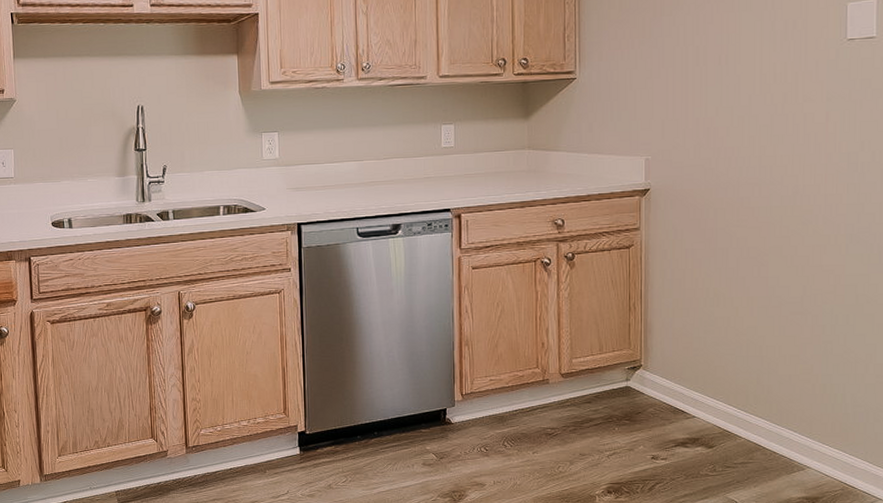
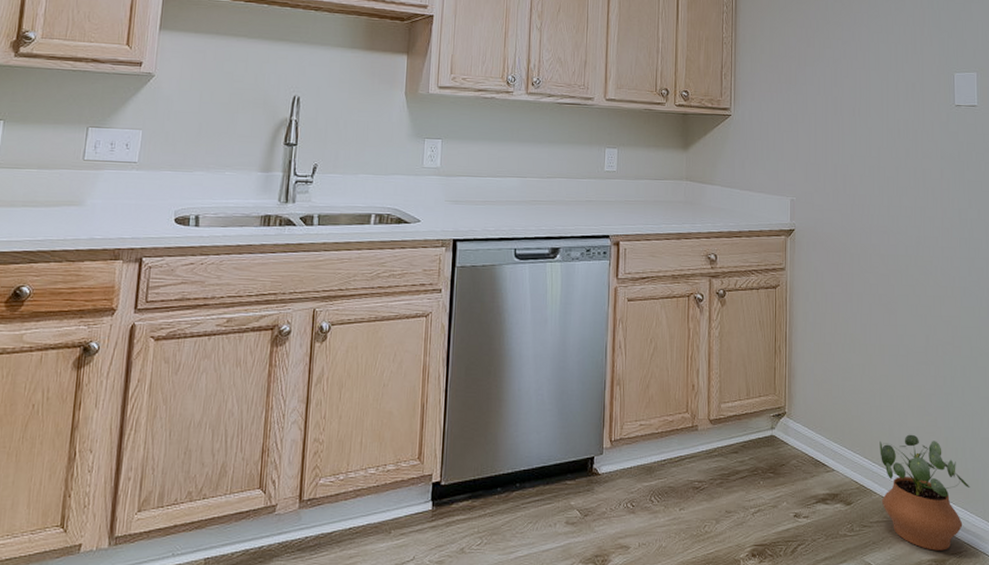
potted plant: none [746,382,850,489] -> present [879,434,970,551]

